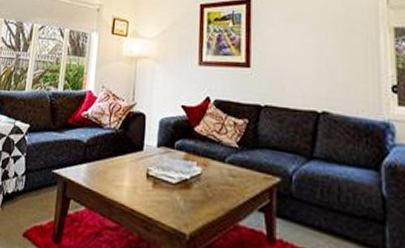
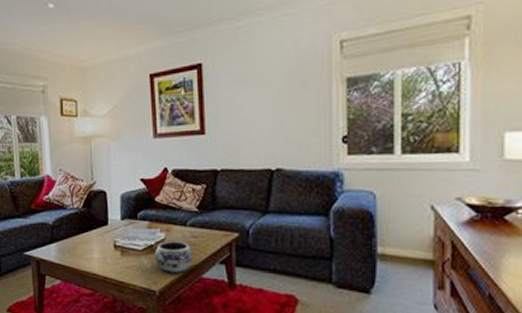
decorative bowl: none [188,177,230,216] -> present [154,241,194,273]

